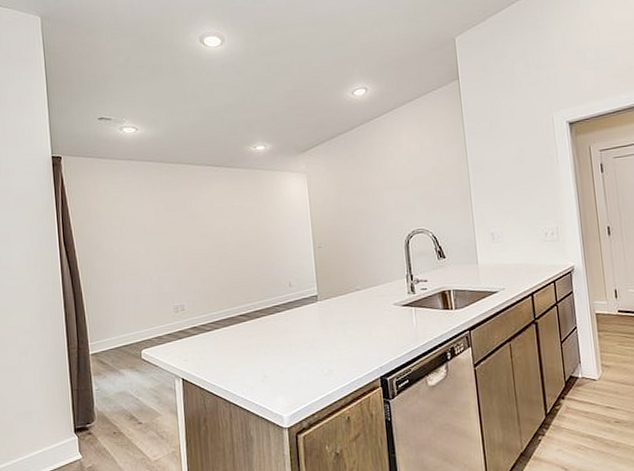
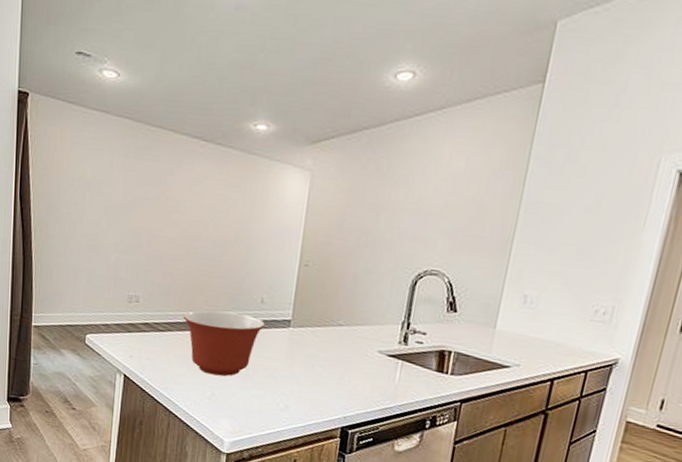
mixing bowl: none [225,299,297,359] -> present [183,310,265,377]

